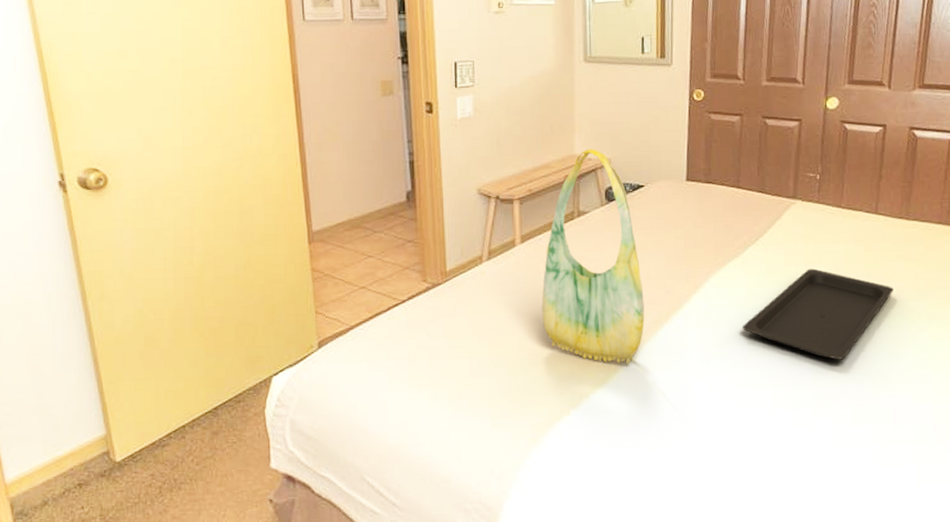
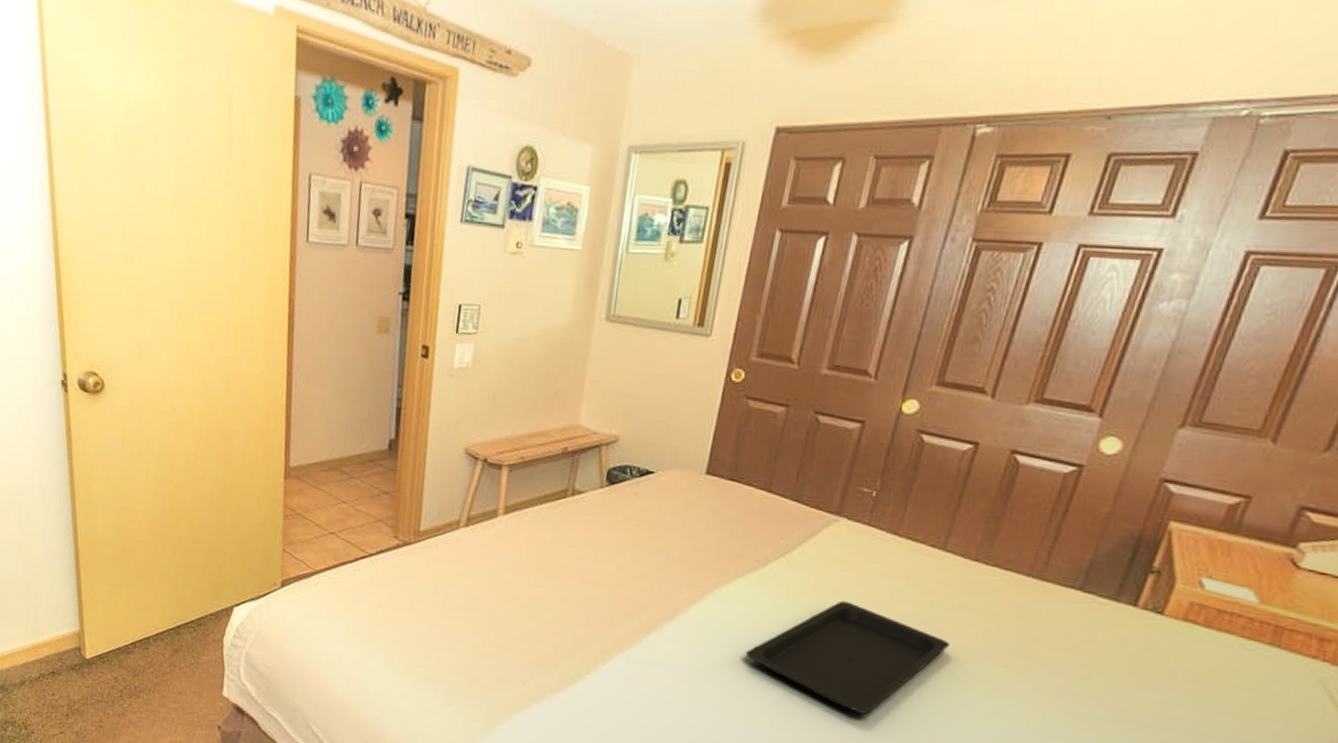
tote bag: present [541,149,645,364] -> none [515,421,635,667]

